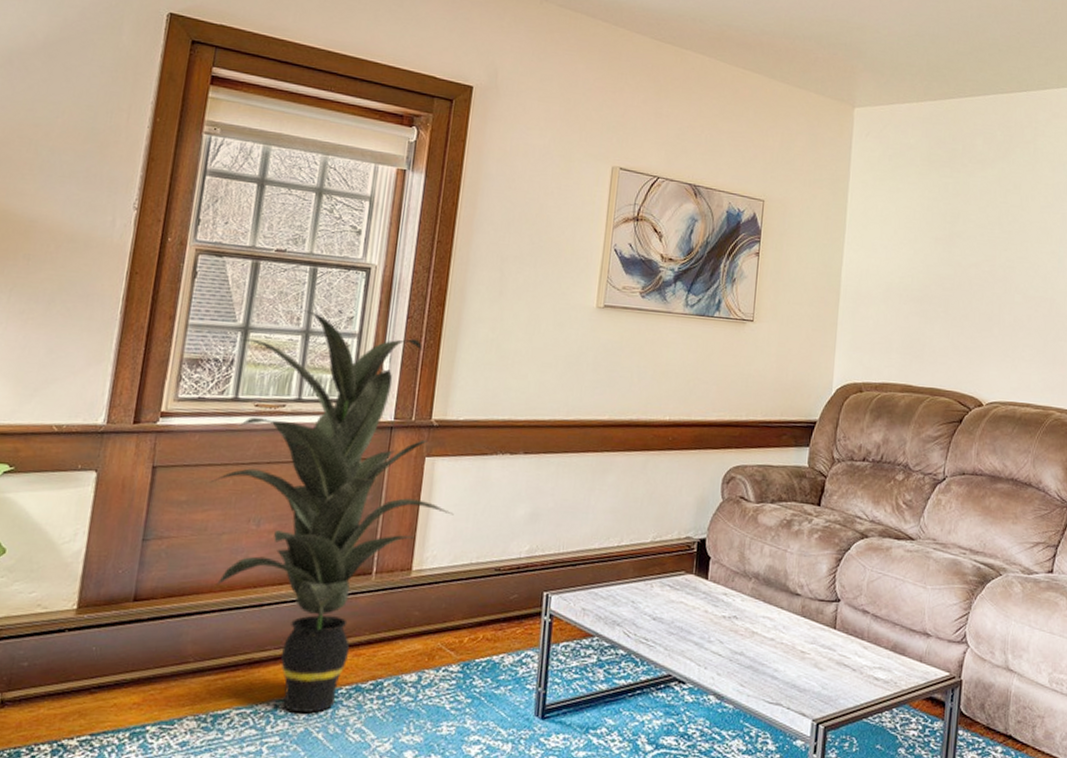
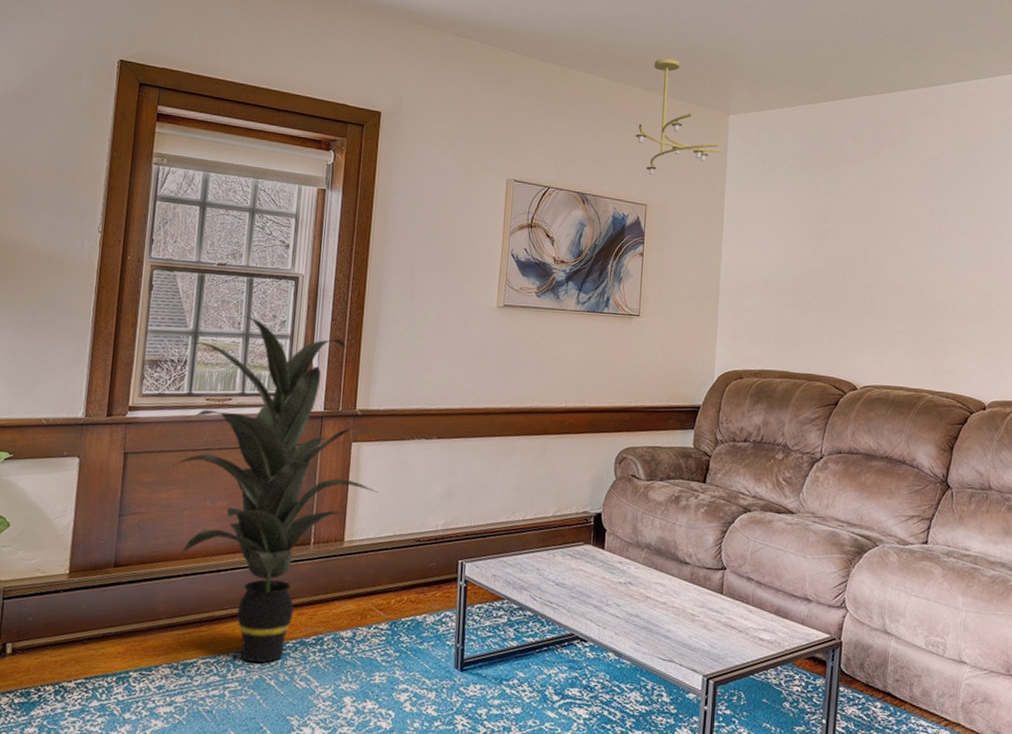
ceiling light fixture: none [753,44,846,168] -> present [635,58,722,175]

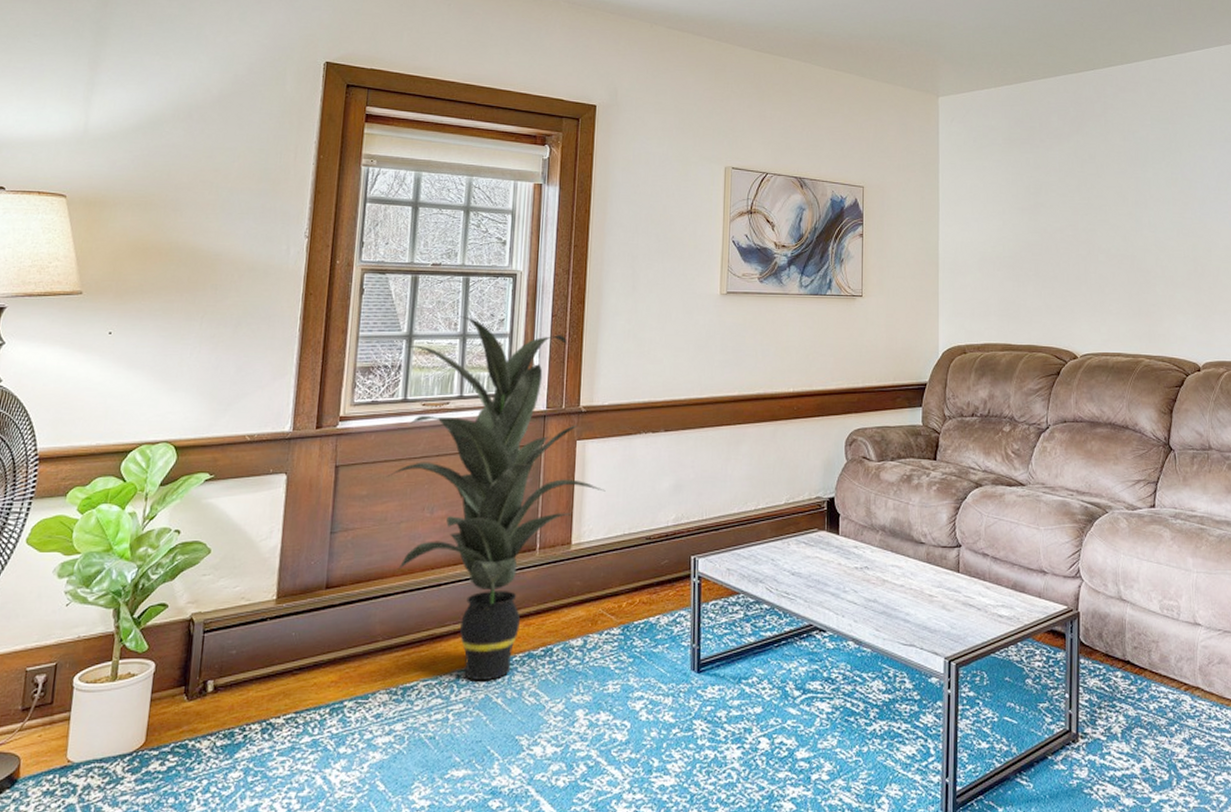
ceiling light fixture: present [635,58,722,175] -> none [849,44,934,157]

